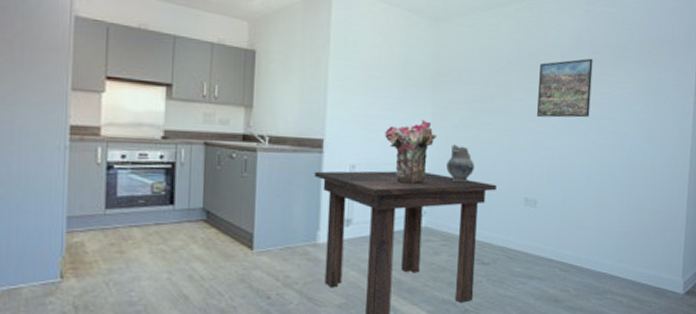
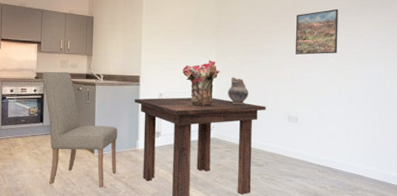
chair: none [173,128,289,298] -> present [42,71,118,187]

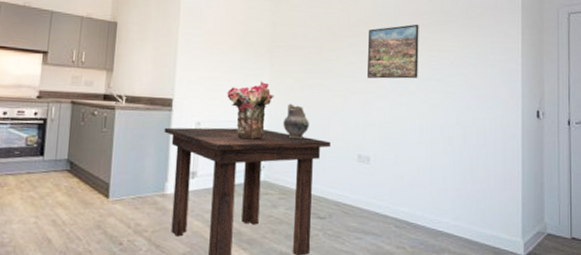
chair: present [42,71,118,187] -> none [46,89,141,244]

